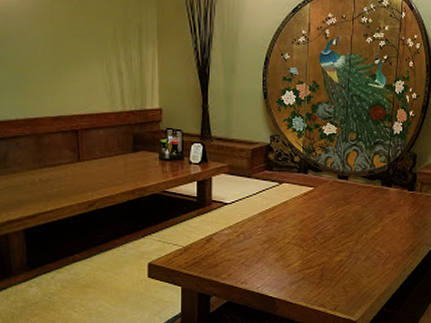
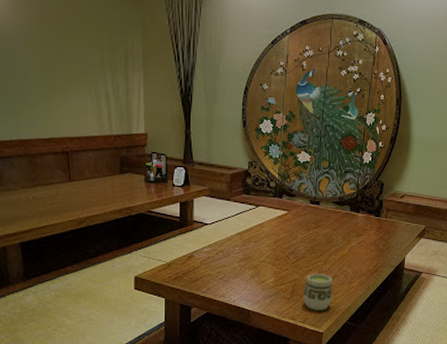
cup: none [333,255,366,296] -> present [303,274,333,310]

